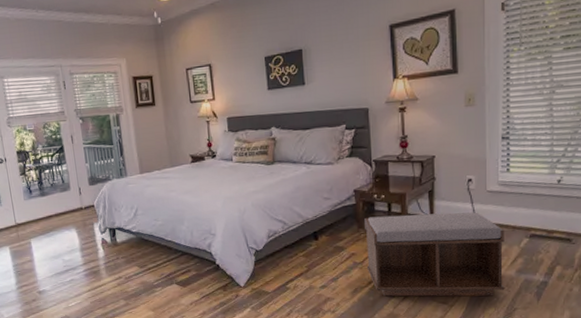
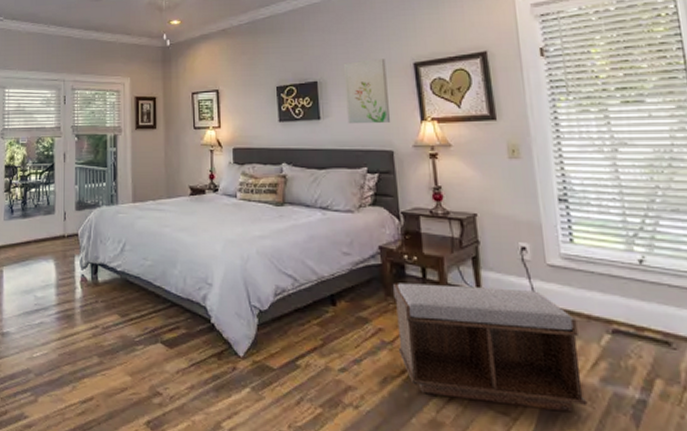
wall art: none [327,23,368,86] -> present [344,59,391,123]

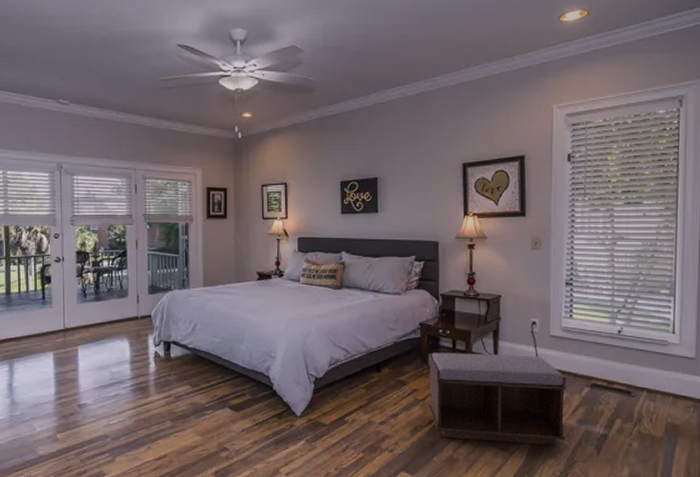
wall art: present [344,59,391,123] -> none [402,159,439,217]

